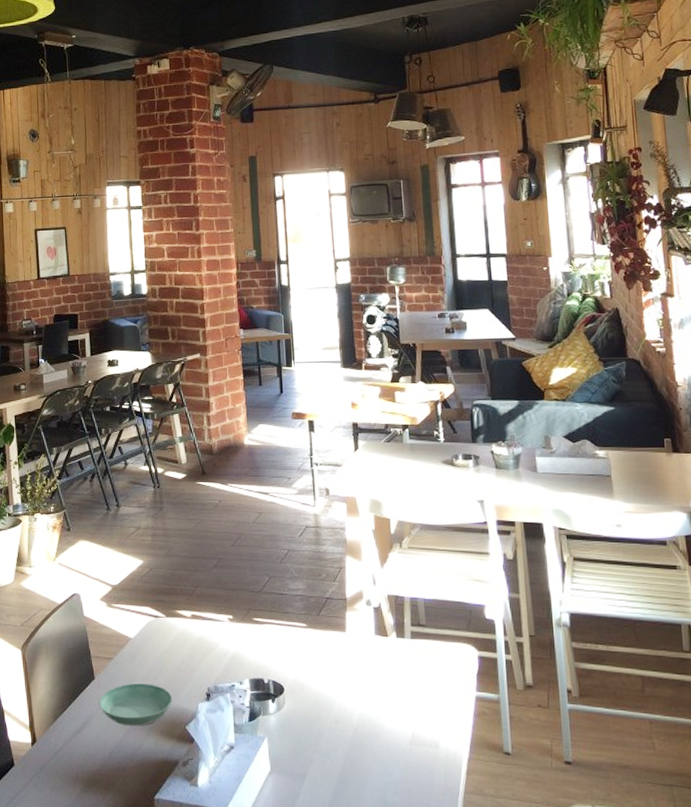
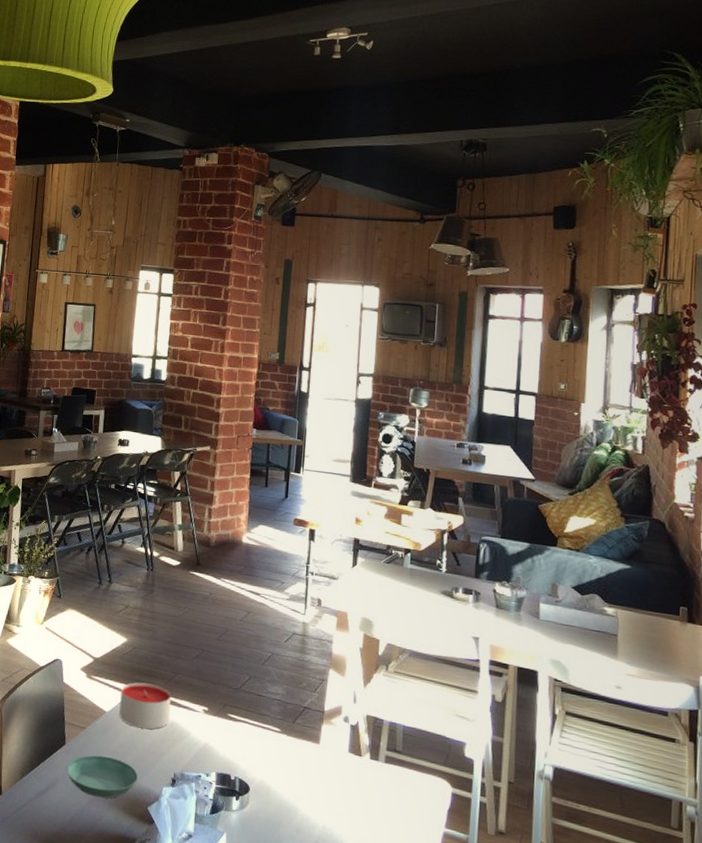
candle: none [144,602,196,648] -> present [119,682,172,730]

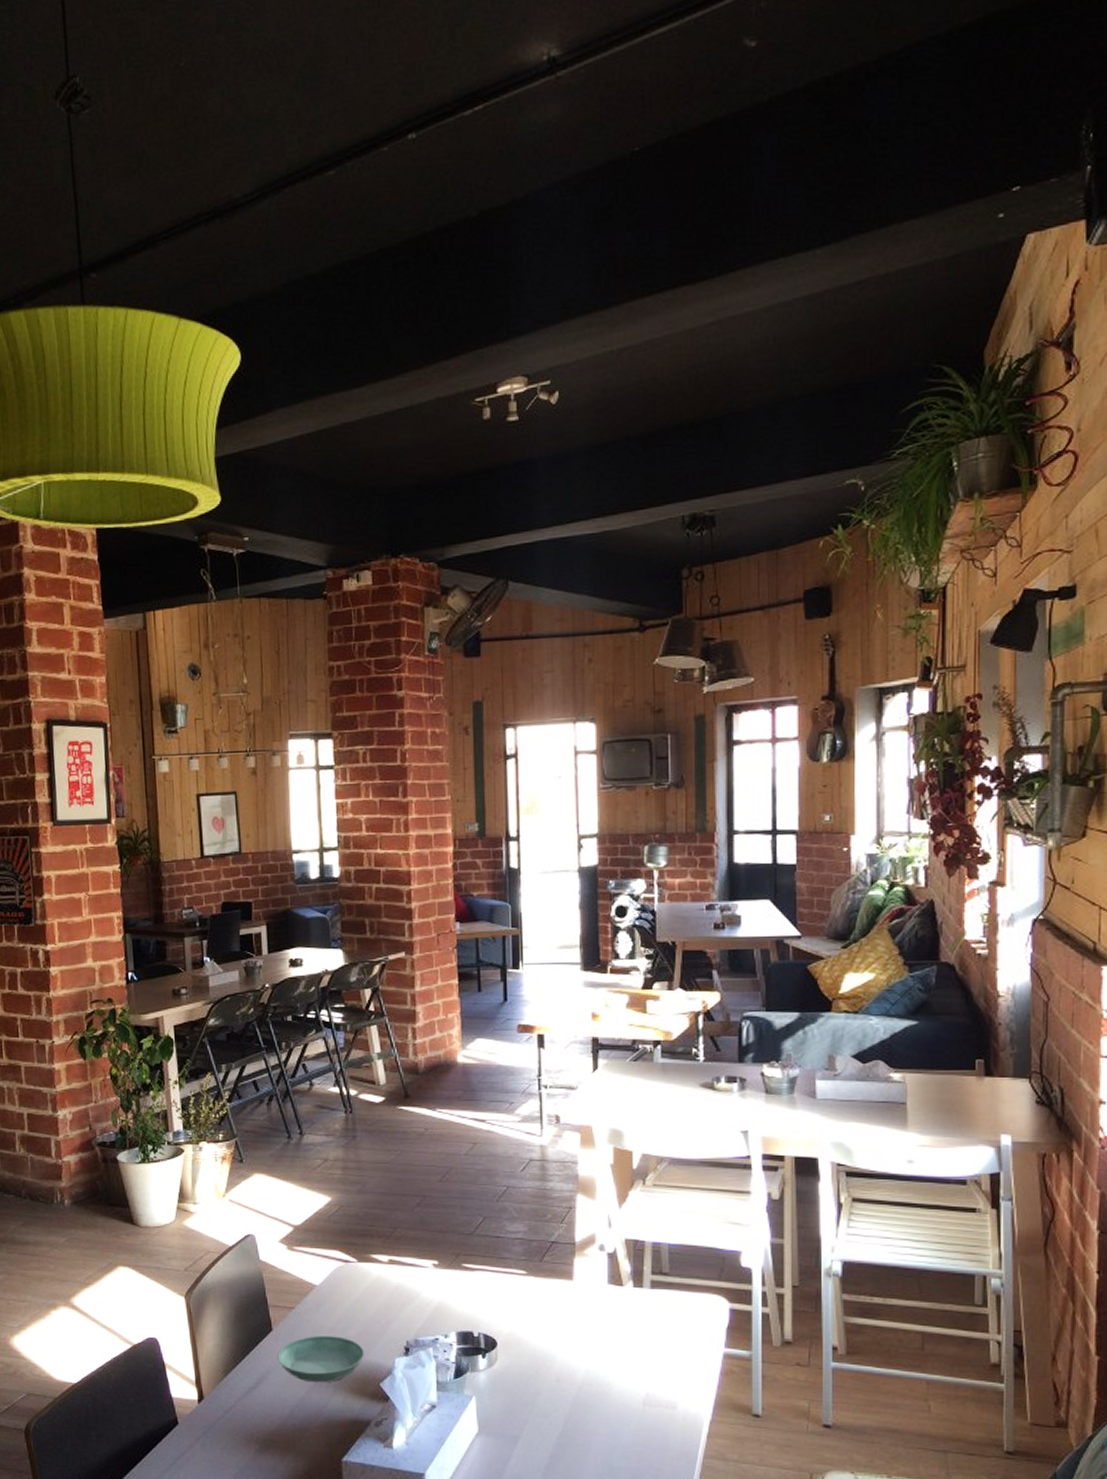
candle: present [119,682,172,730] -> none [331,1245,394,1297]

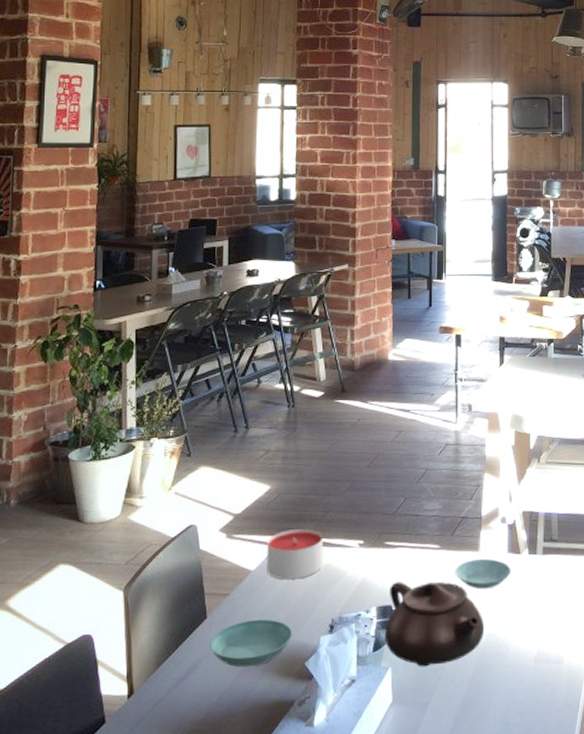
candle: none [331,1245,394,1297] -> present [267,529,324,580]
teapot: none [466,1307,582,1399] -> present [384,582,485,667]
saucer: none [545,1289,613,1322] -> present [455,559,511,589]

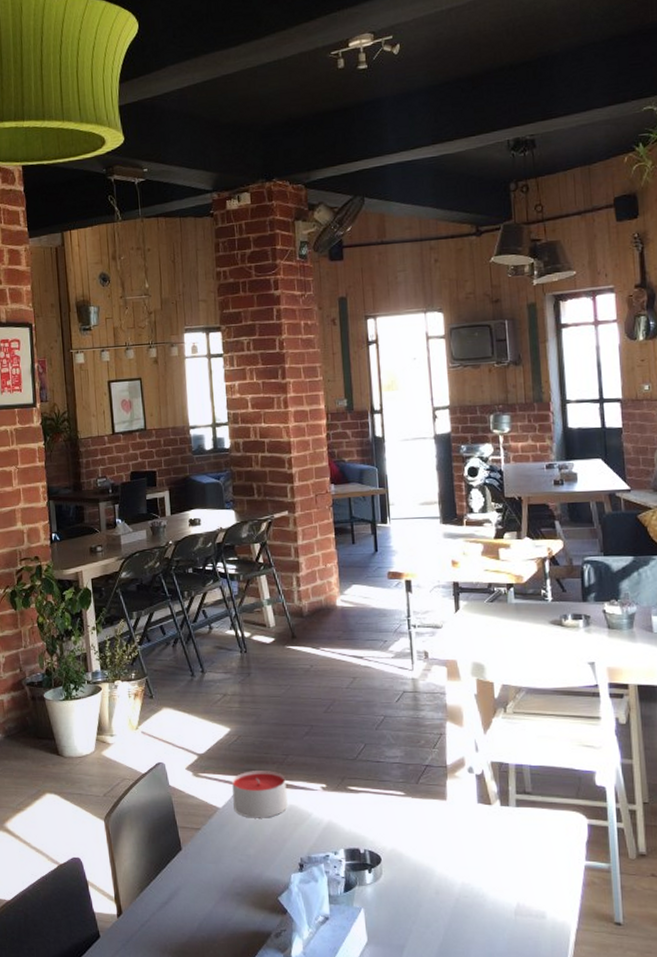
saucer: present [210,619,293,668] -> none [186,854,265,898]
teapot: present [384,582,485,667] -> none [354,826,458,911]
saucer: present [455,559,511,589] -> none [422,809,483,838]

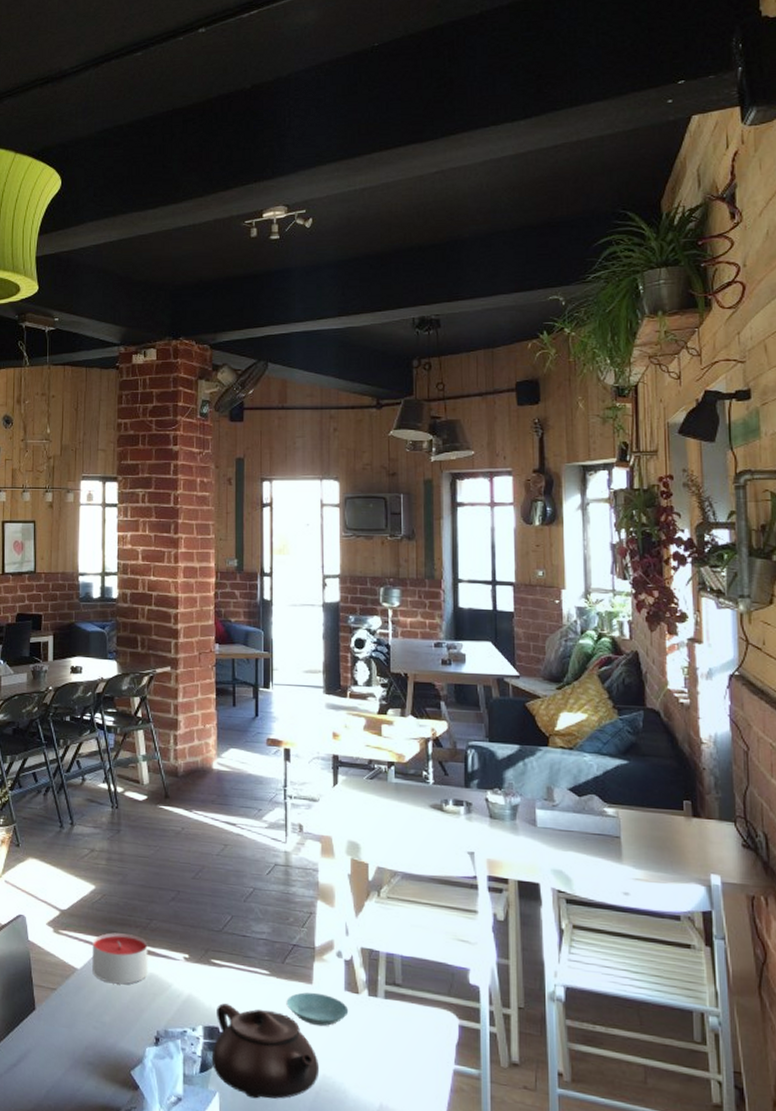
teapot: none [354,826,458,911] -> present [211,1003,320,1099]
saucer: none [422,809,483,838] -> present [286,992,349,1027]

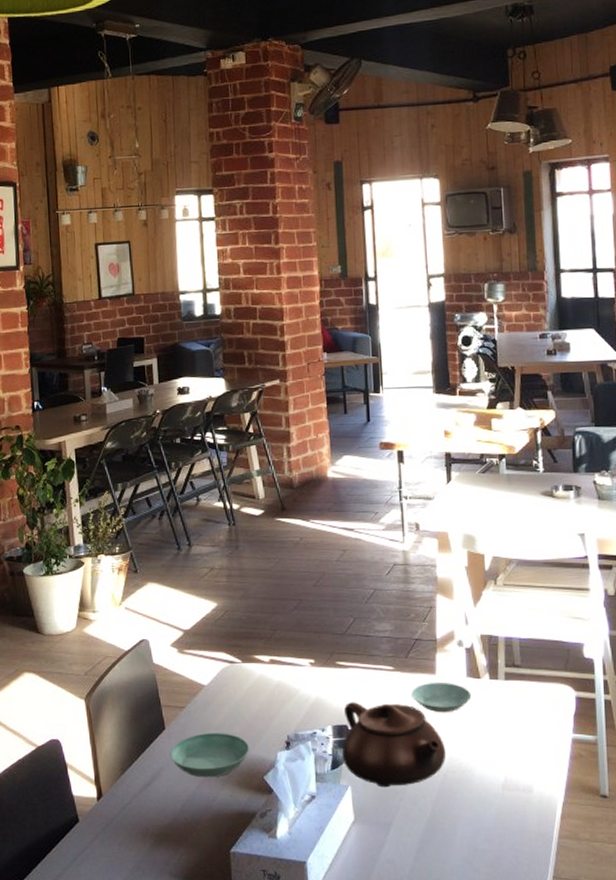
saucer: none [38,1018,119,1066] -> present [170,733,250,778]
candle: present [92,932,148,985] -> none [218,646,275,696]

